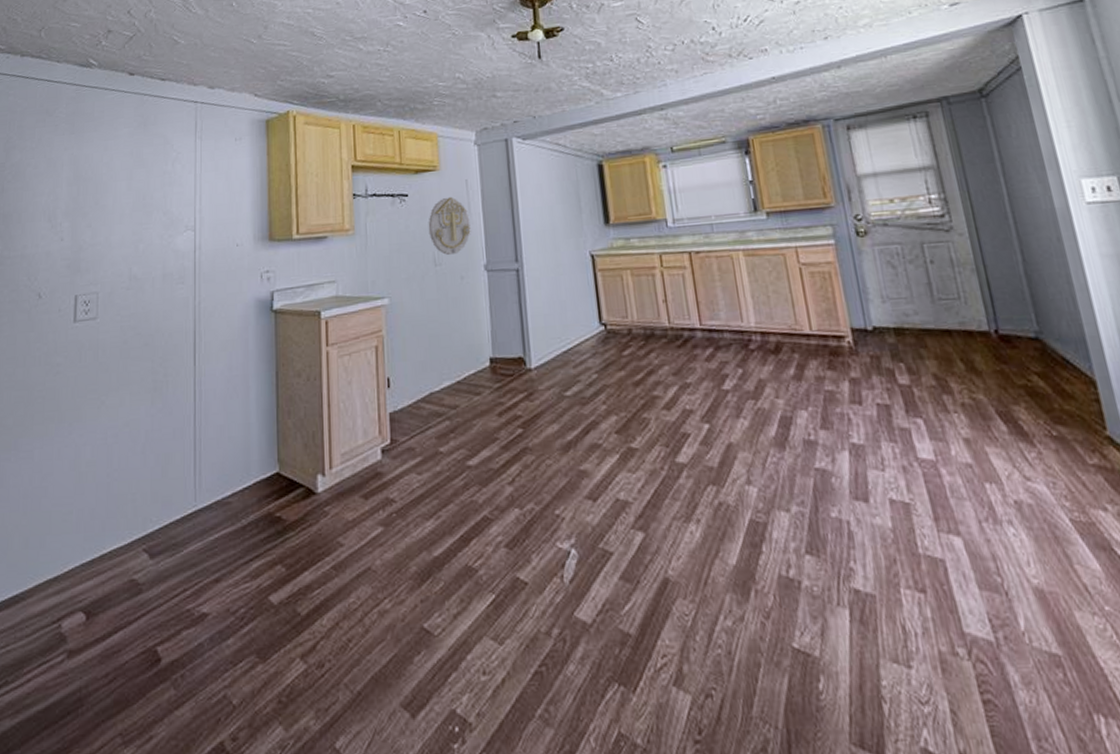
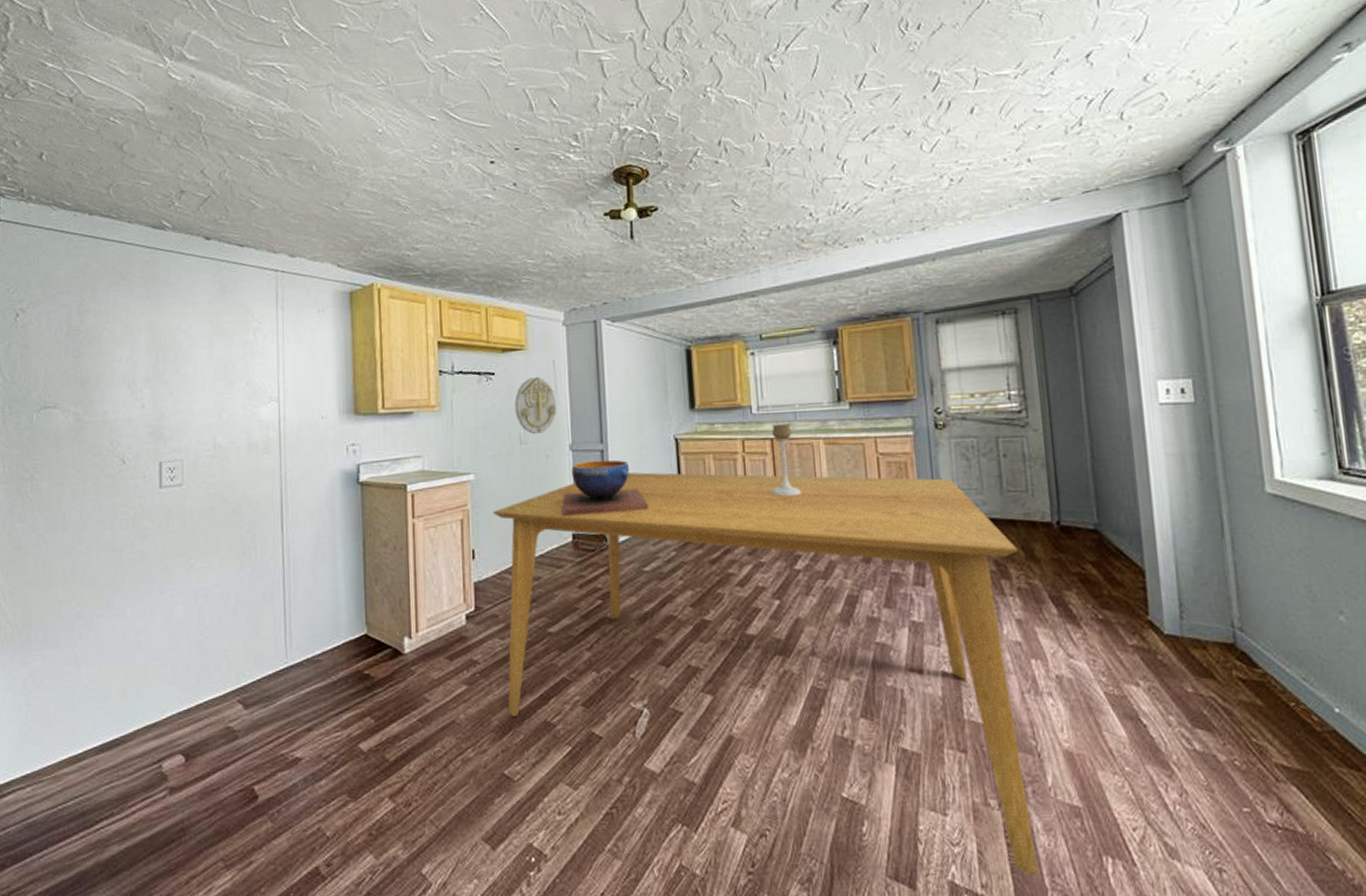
dining table: none [408,288,1023,740] -> present [493,472,1038,876]
decorative bowl: none [477,279,567,340] -> present [561,459,649,517]
candle holder: none [689,236,724,312] -> present [771,423,801,496]

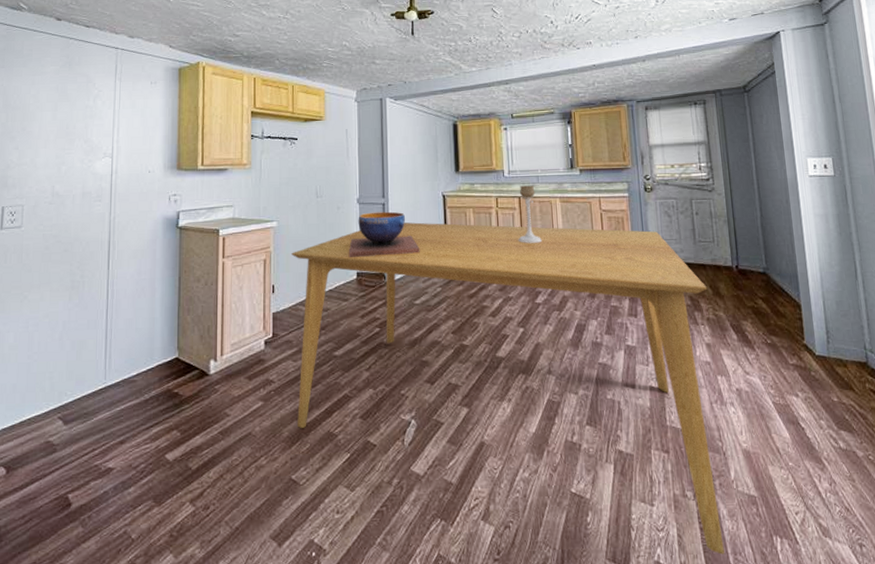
wall decoration: present [514,376,557,435] -> none [313,142,348,190]

